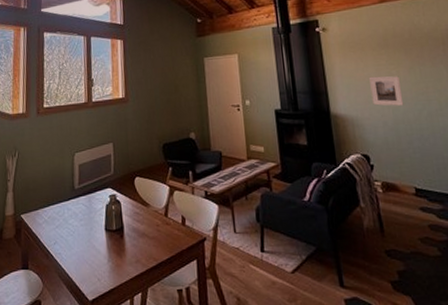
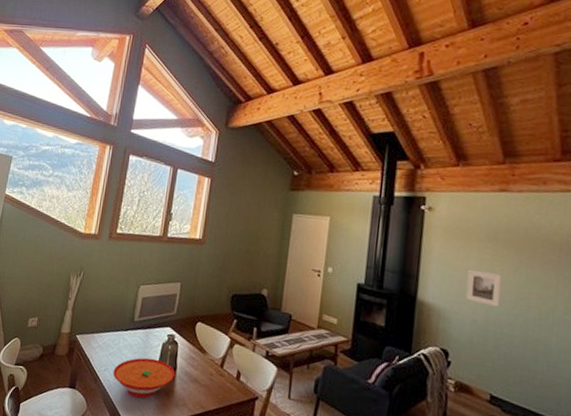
bowl: none [62,222,124,265] -> present [113,357,176,398]

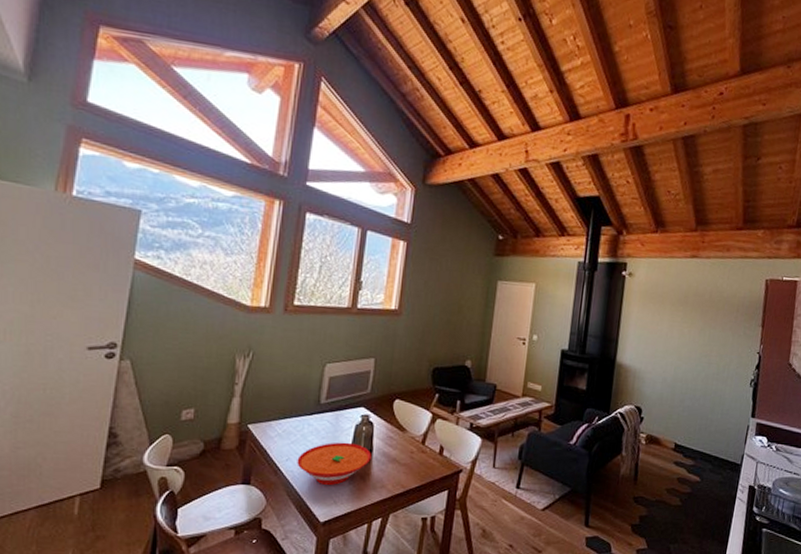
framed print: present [465,269,502,307] -> none [658,331,689,365]

